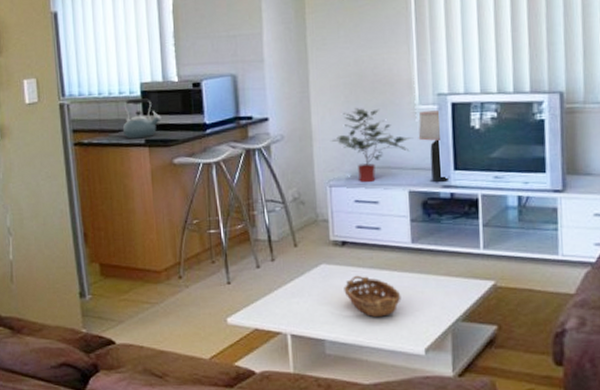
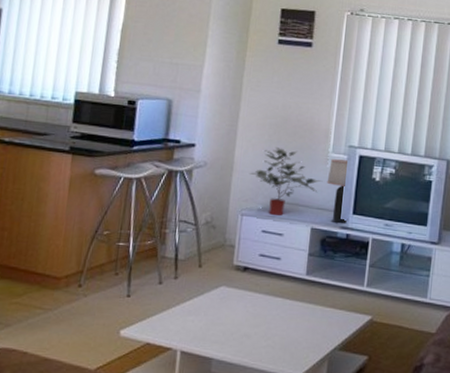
kettle: present [122,98,162,139] -> none [48,105,91,146]
basket: present [344,275,402,317] -> none [238,299,289,340]

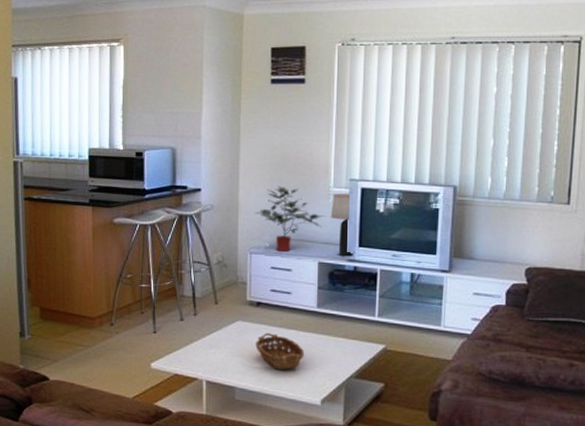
basket: none [238,299,289,340] -> present [255,332,305,370]

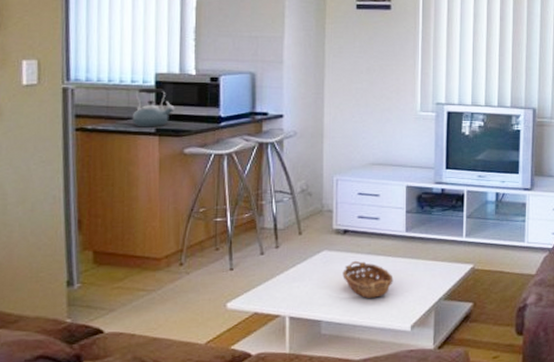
kettle: none [69,162,106,198] -> present [131,88,175,127]
potted plant: present [255,185,326,253] -> none [341,110,414,178]
table lamp: present [330,193,355,257] -> none [417,117,442,180]

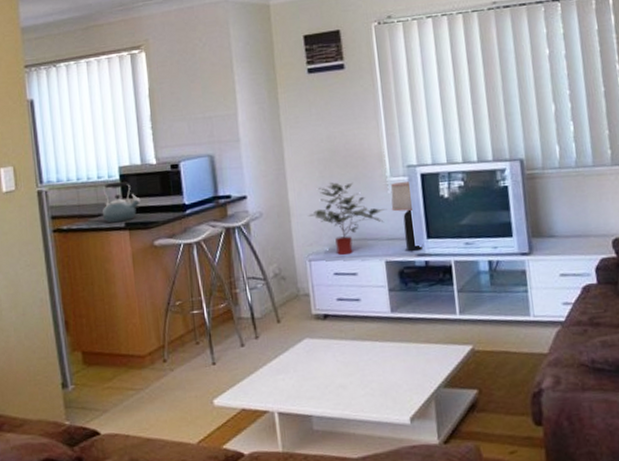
potted plant: none [341,110,414,178] -> present [308,182,387,256]
basket: present [342,260,394,298] -> none [328,347,385,389]
table lamp: none [417,117,442,180] -> present [390,182,423,252]

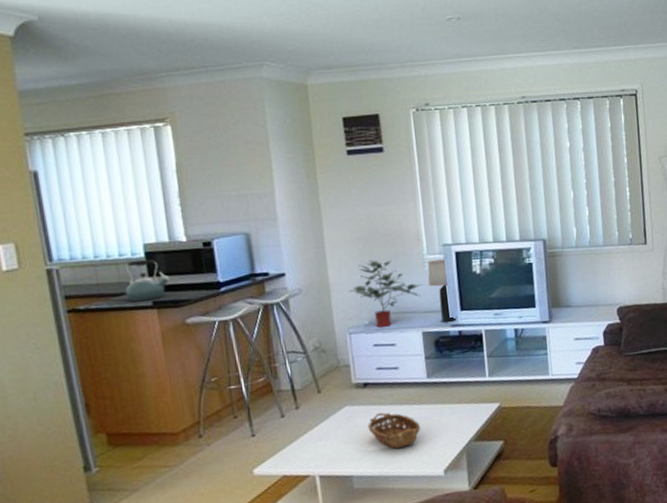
basket: none [328,347,385,389] -> present [368,412,421,449]

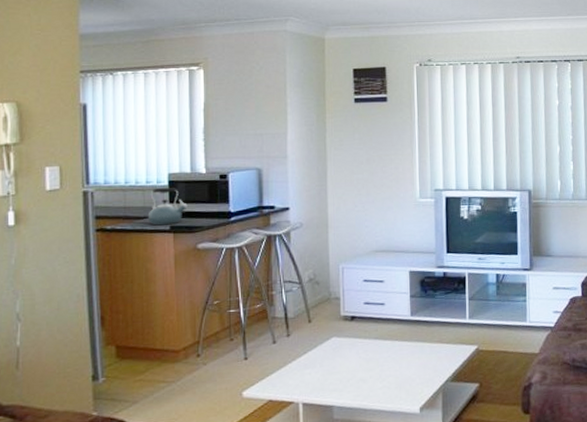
potted plant: present [348,259,424,329] -> none [345,199,415,265]
basket: present [368,412,421,449] -> none [352,345,401,382]
table lamp: present [427,259,457,323] -> none [418,203,443,264]

